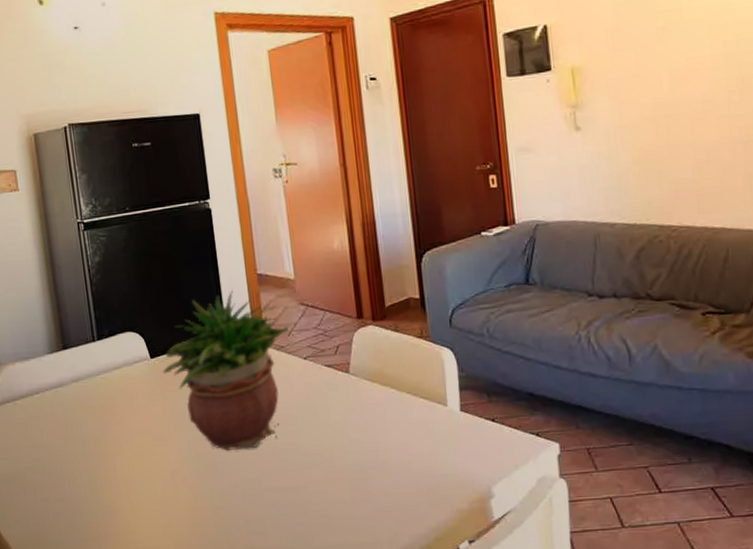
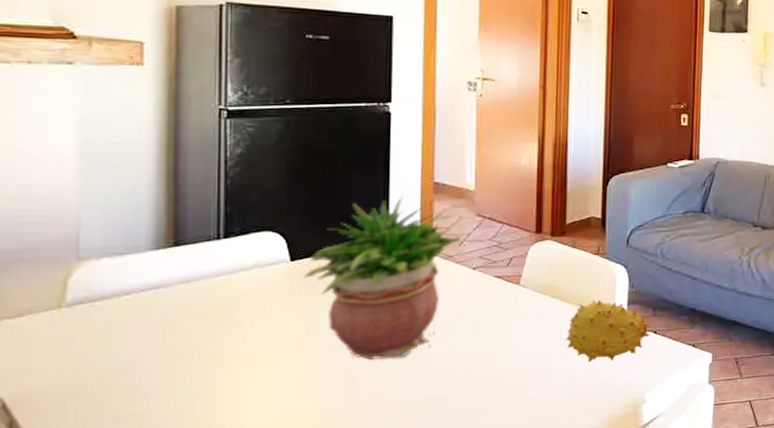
fruit: none [401,386,488,453] -> present [566,299,651,362]

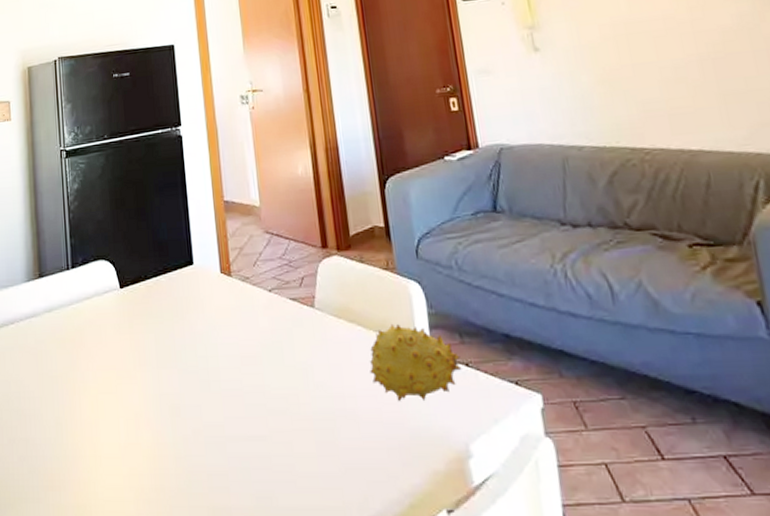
potted plant: present [303,197,461,361] -> none [131,218,254,393]

